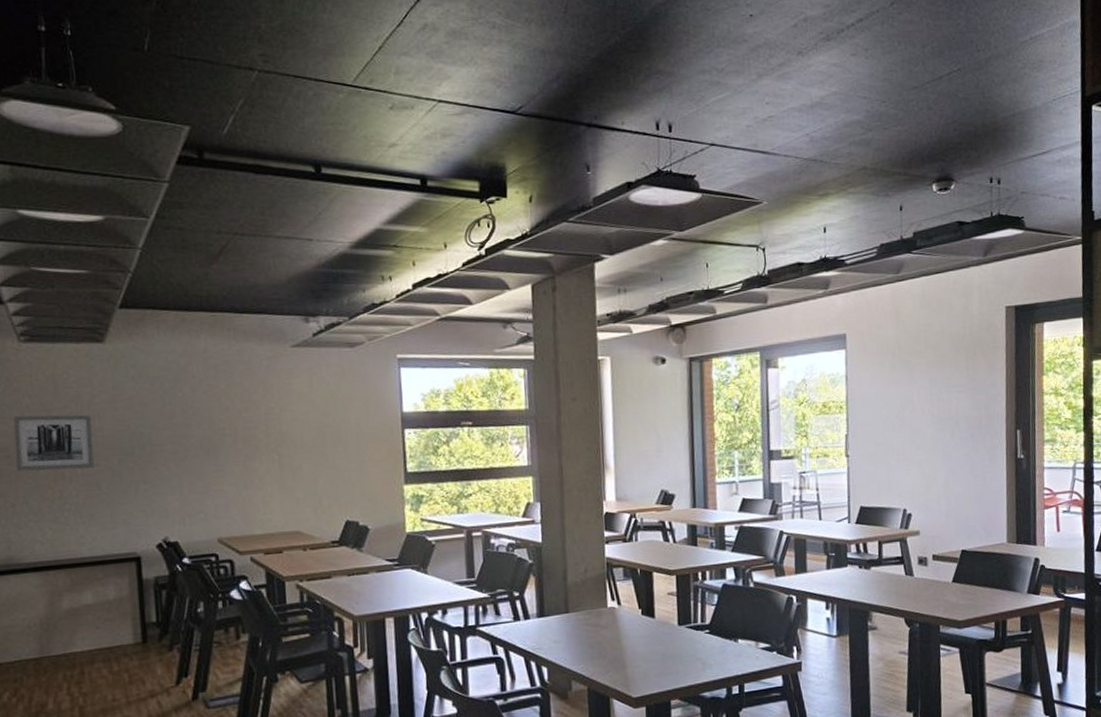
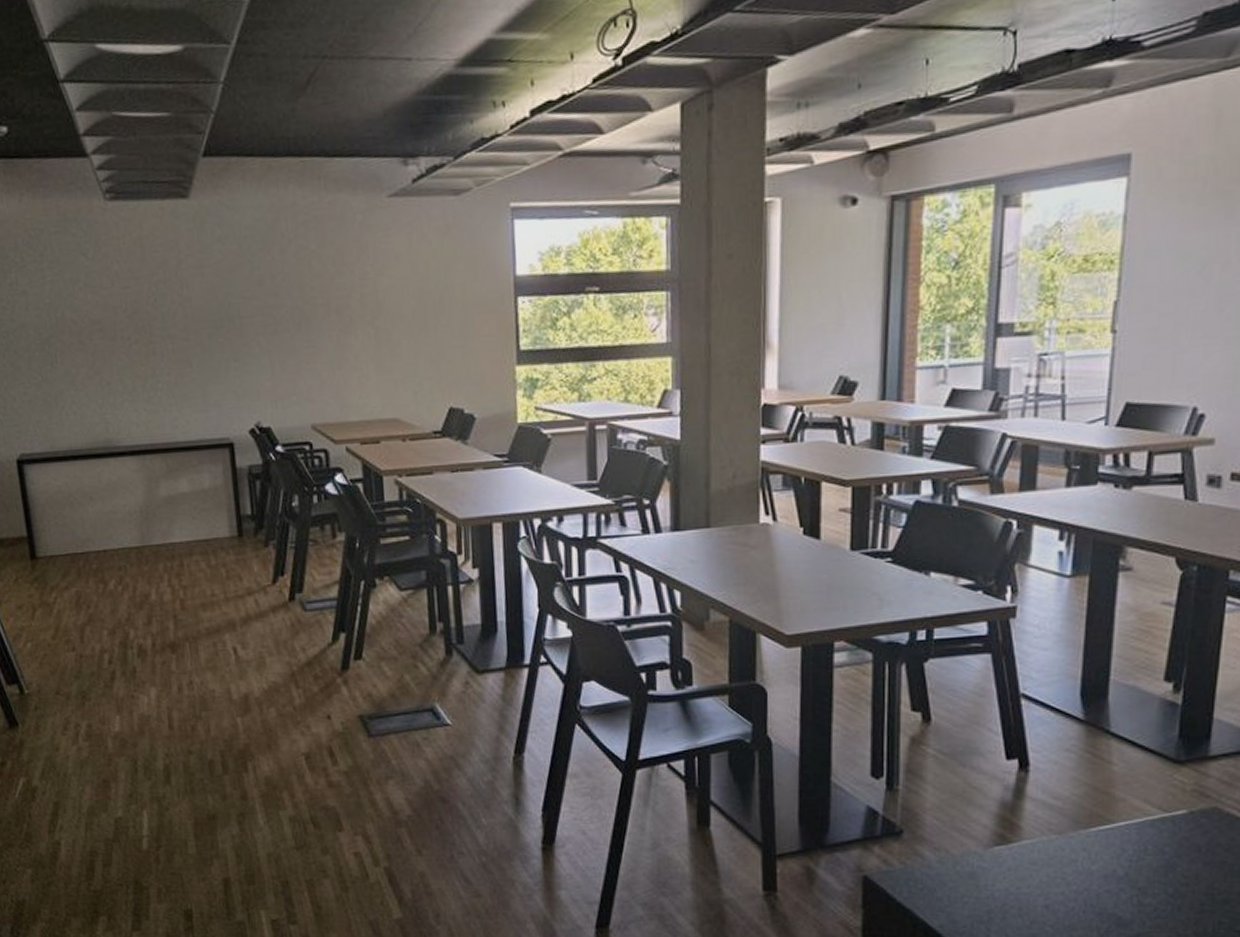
wall art: present [13,415,95,472] -> none [103,282,185,346]

